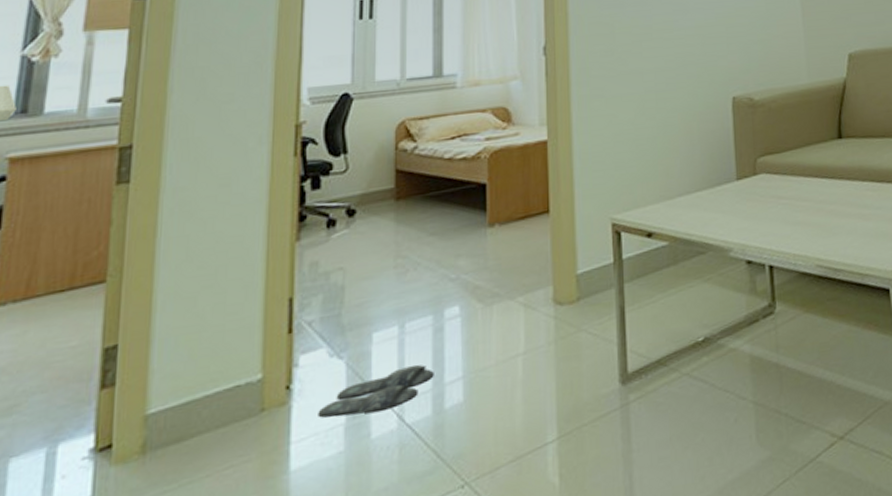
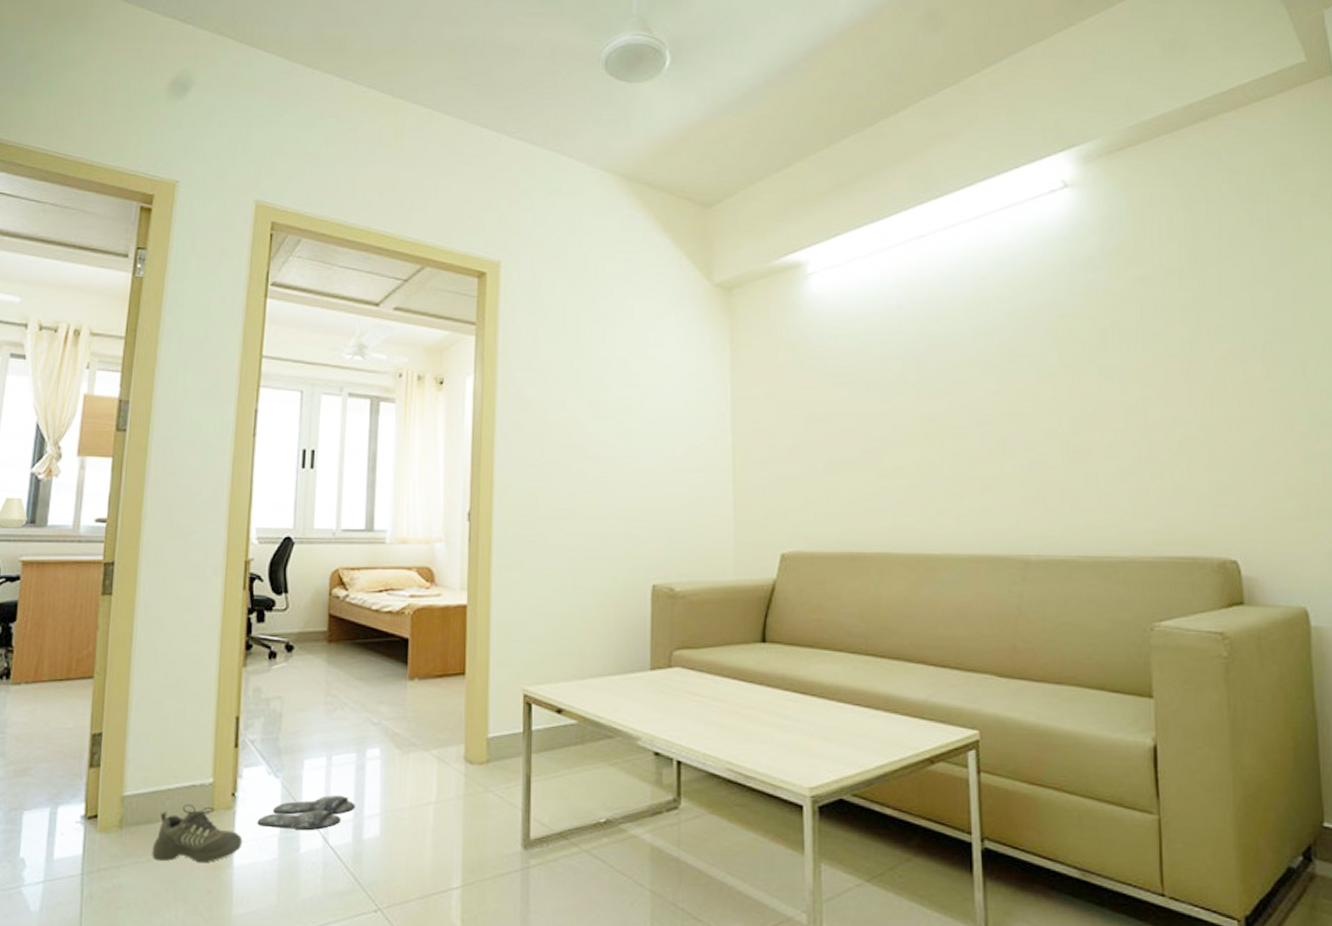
shoe: none [185,406,301,483] -> present [152,804,243,862]

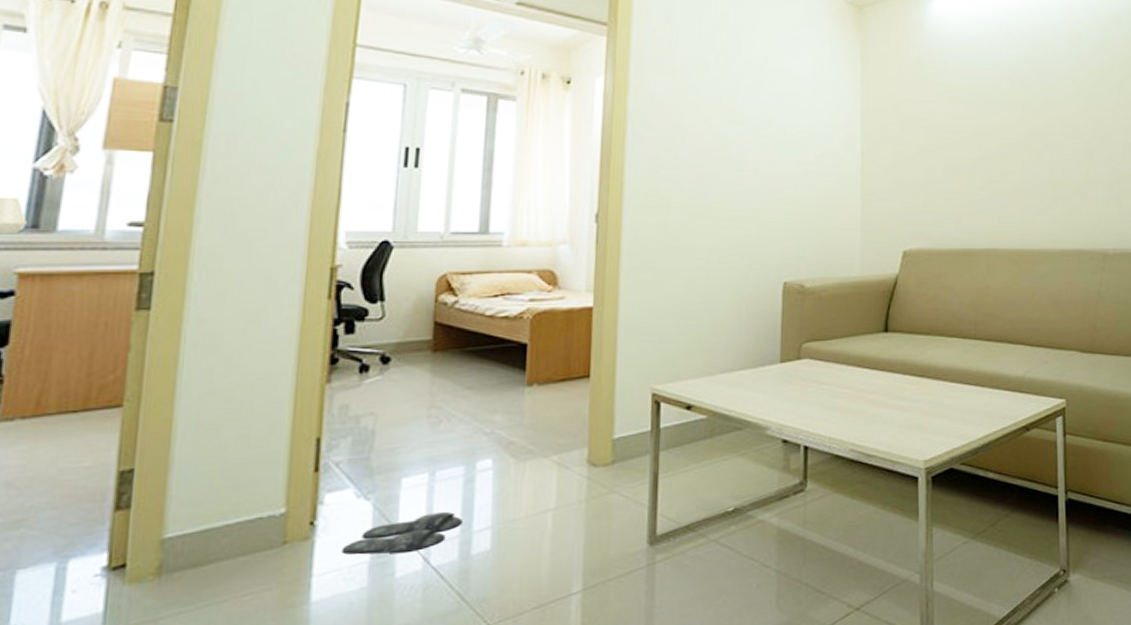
shoe: present [152,804,243,862] -> none [202,539,323,607]

